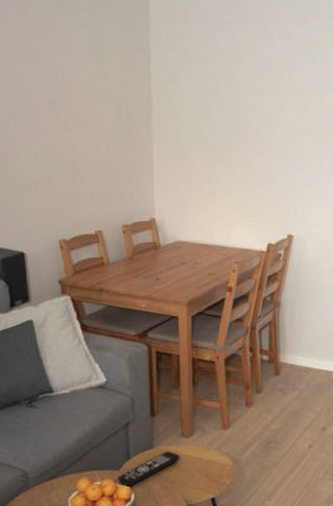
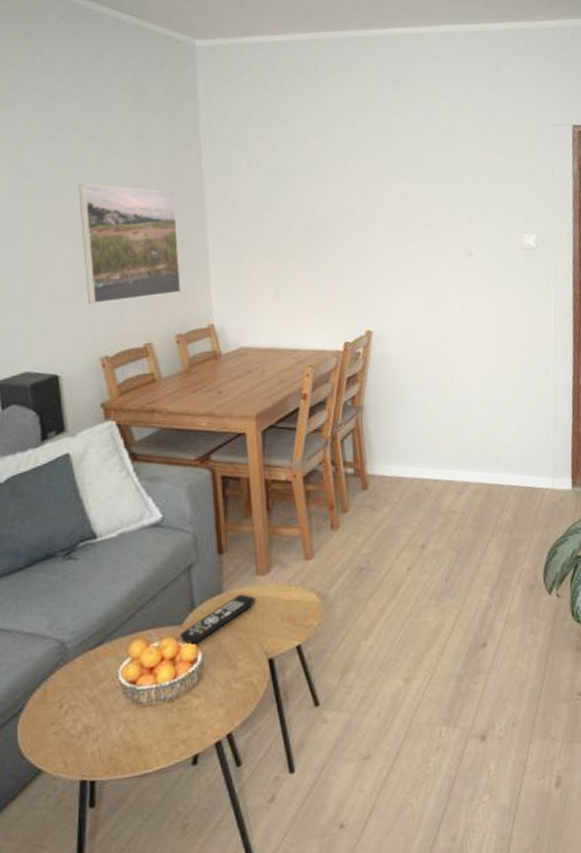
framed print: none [43,82,128,193] -> present [78,184,181,305]

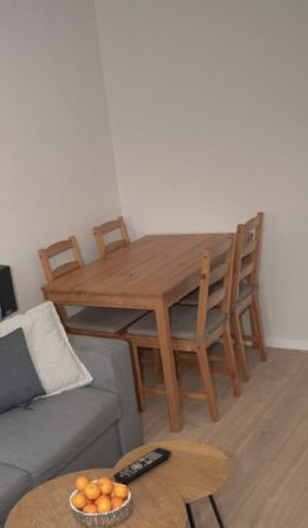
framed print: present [78,184,181,305] -> none [11,104,95,208]

